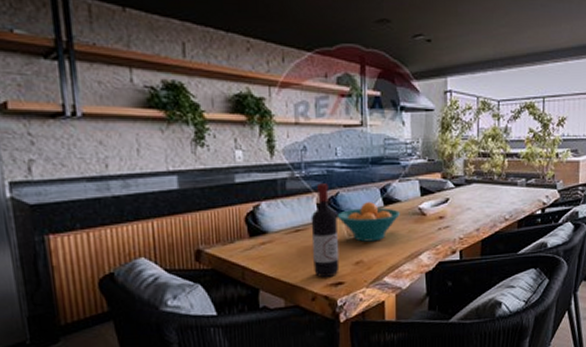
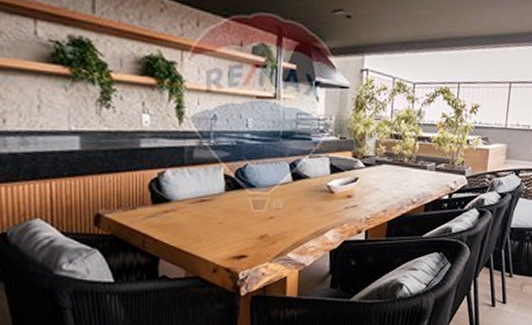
wine bottle: present [311,183,340,278] -> none [216,154,244,250]
fruit bowl: present [337,202,400,242] -> none [244,176,308,217]

